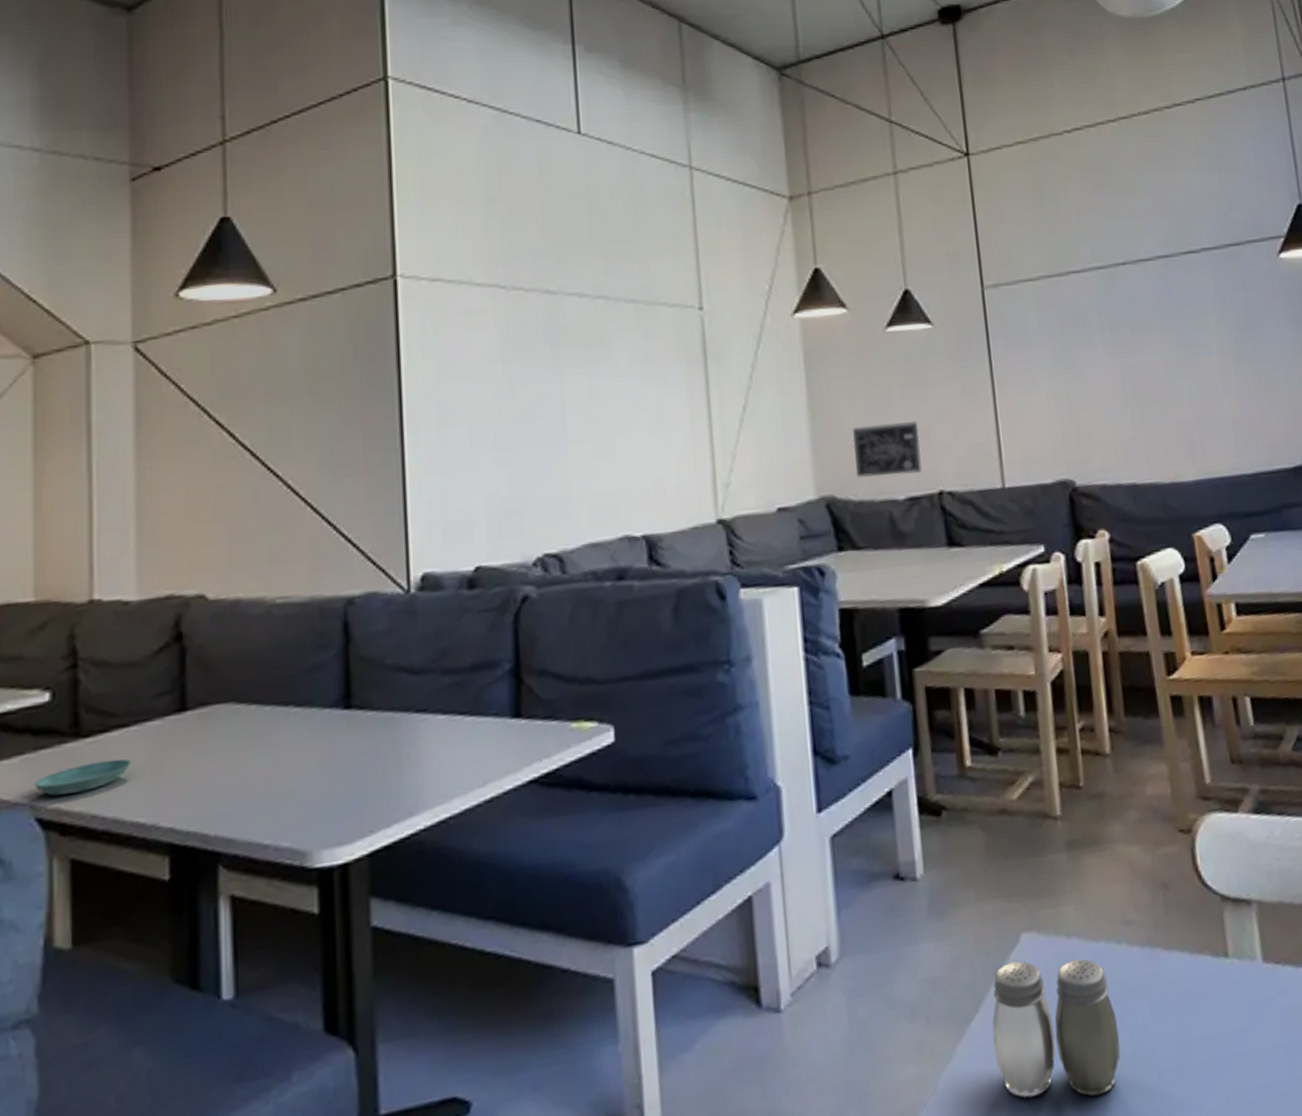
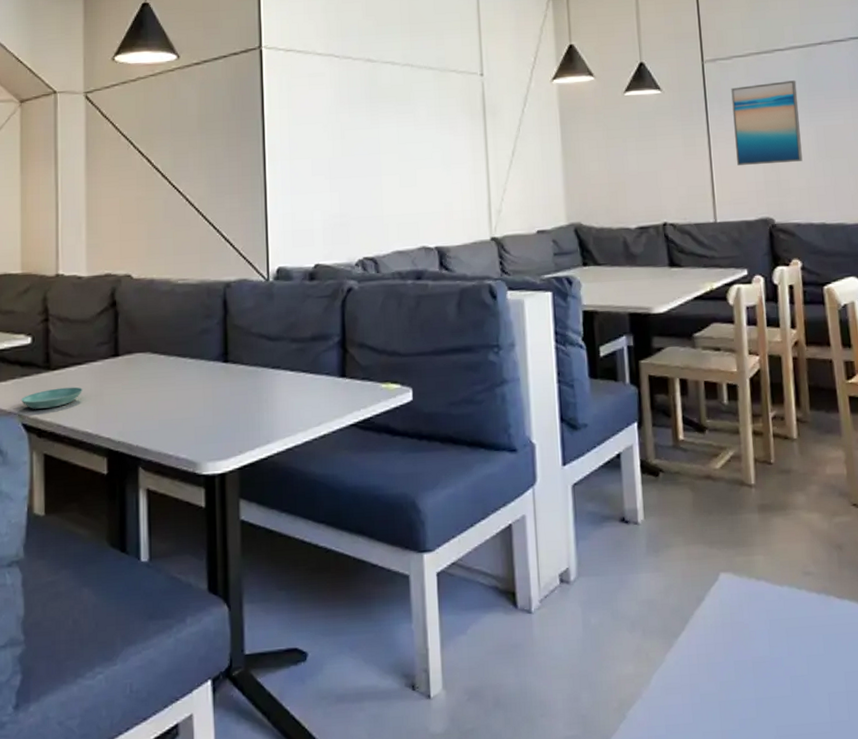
wall art: present [852,422,922,478] -> none [596,167,650,210]
salt and pepper shaker: present [992,958,1121,1098] -> none [694,594,798,706]
wall art: none [1018,309,1107,416] -> present [731,80,803,165]

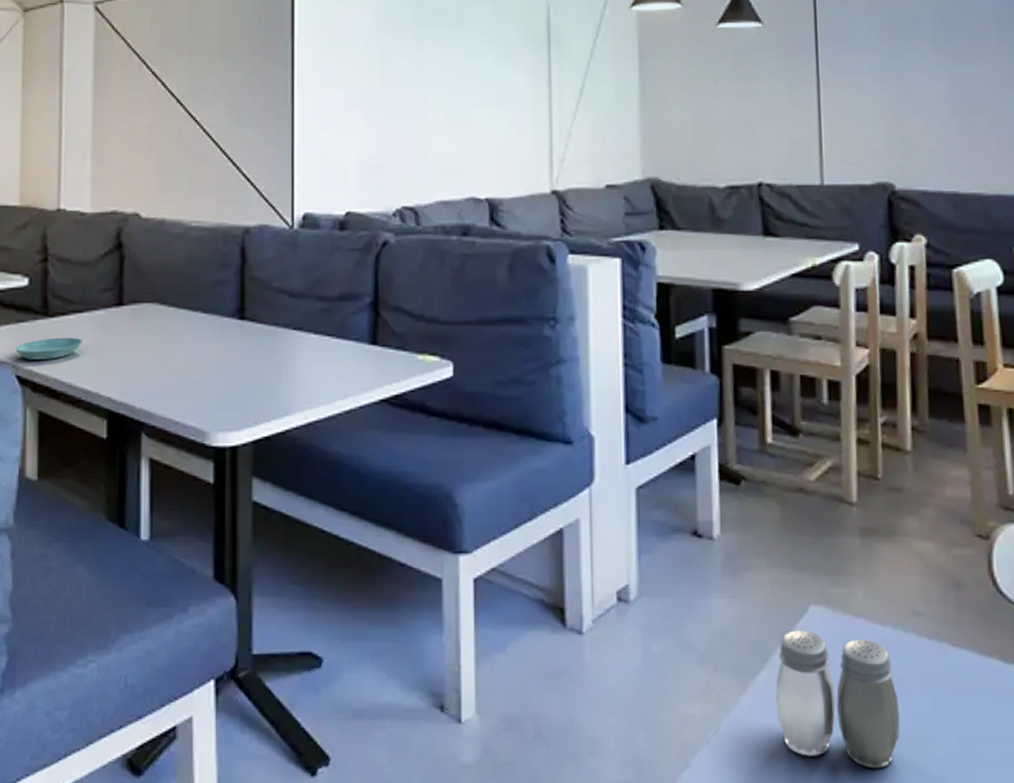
salt and pepper shaker: none [694,594,798,706] -> present [775,630,900,769]
wall art: present [731,80,803,165] -> none [848,16,933,117]

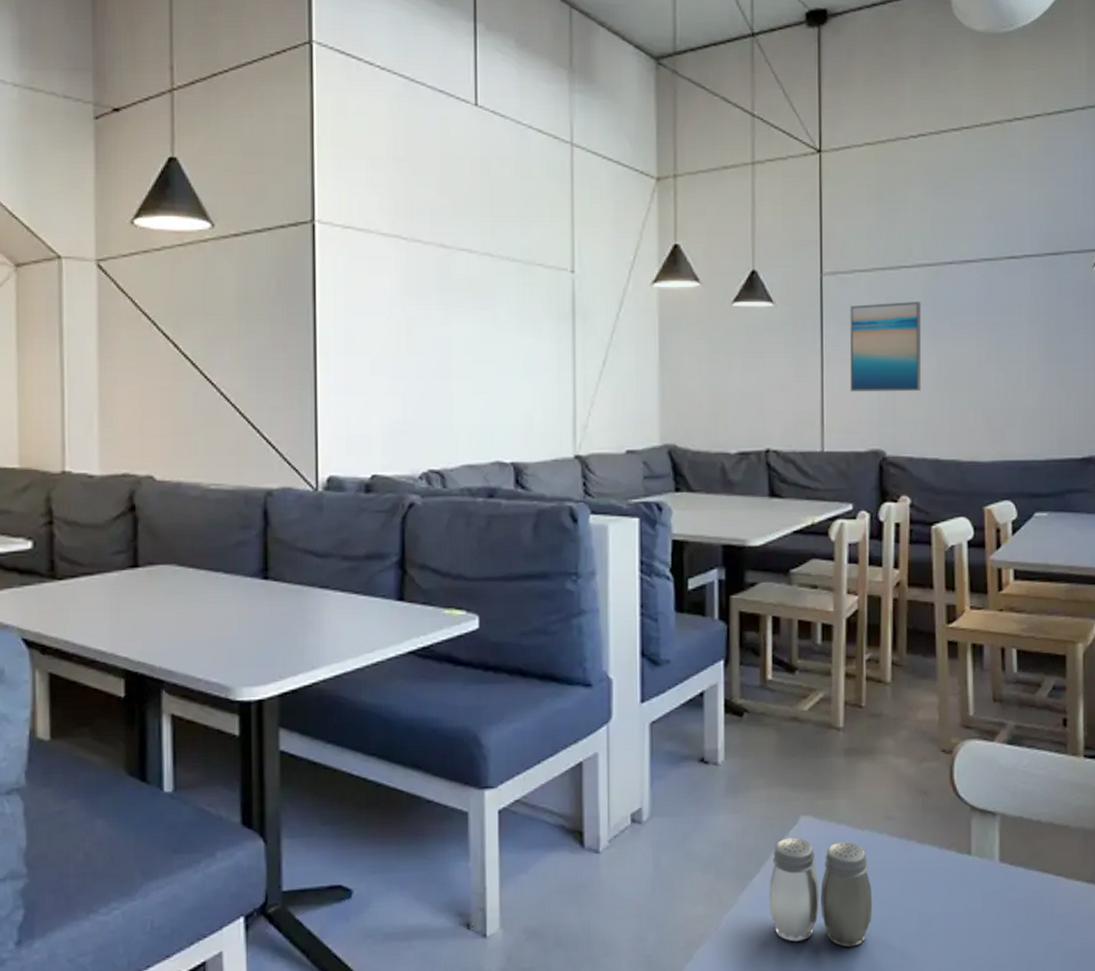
saucer: present [15,337,84,360] -> none [19,599,96,623]
wall art: none [848,16,933,117] -> present [850,302,922,391]

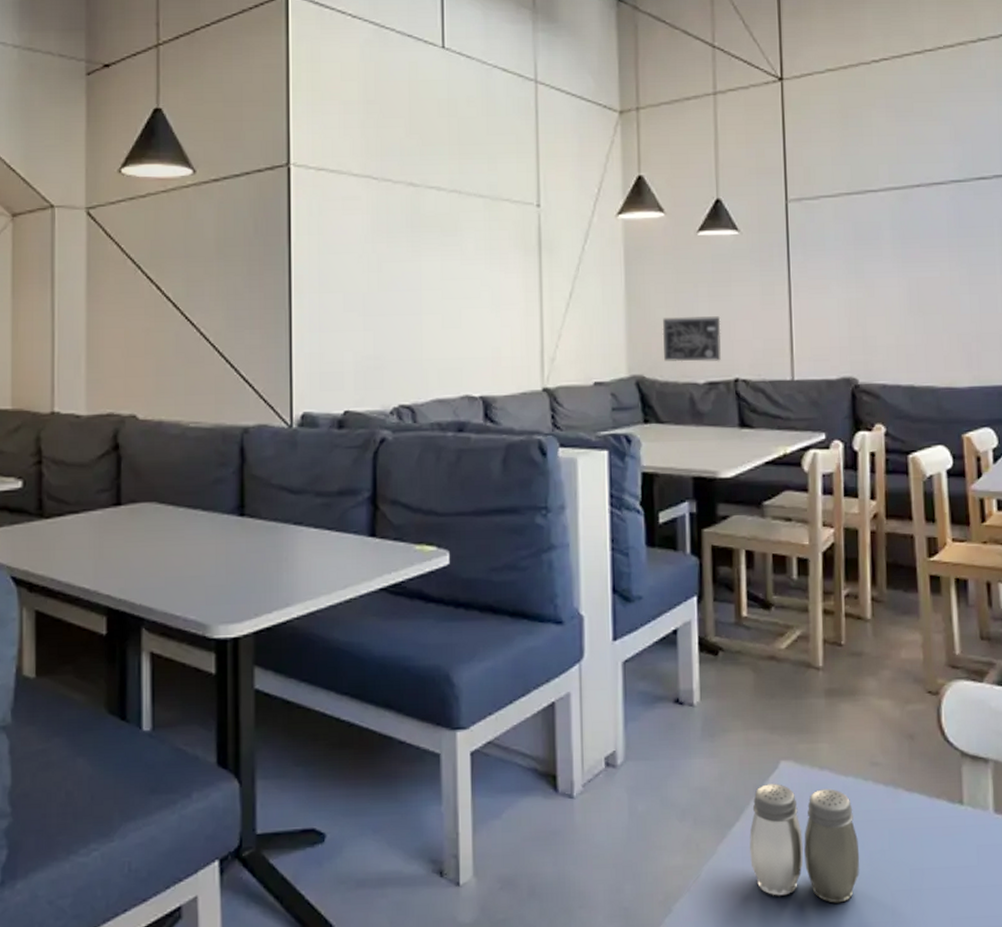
wall art: none [695,387,754,432] -> present [662,316,721,362]
wall art: present [850,302,922,391] -> none [816,226,892,318]

